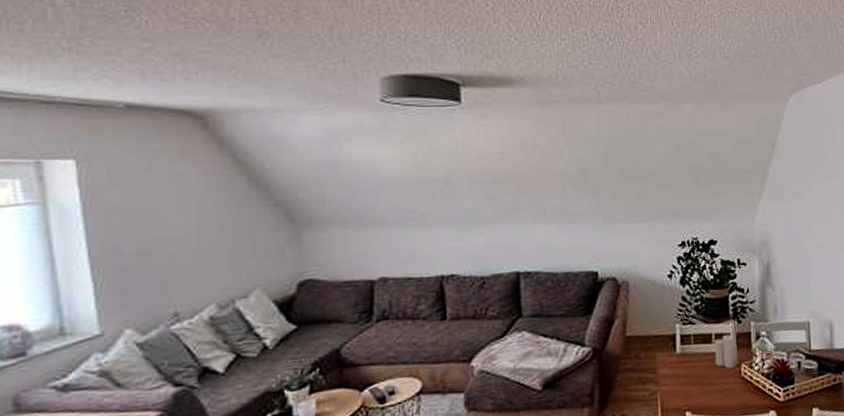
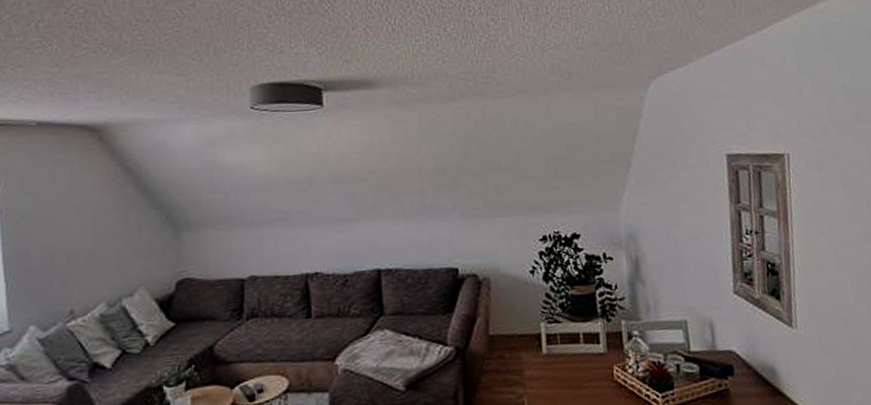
candle: present [714,334,739,369] -> none [582,333,611,372]

